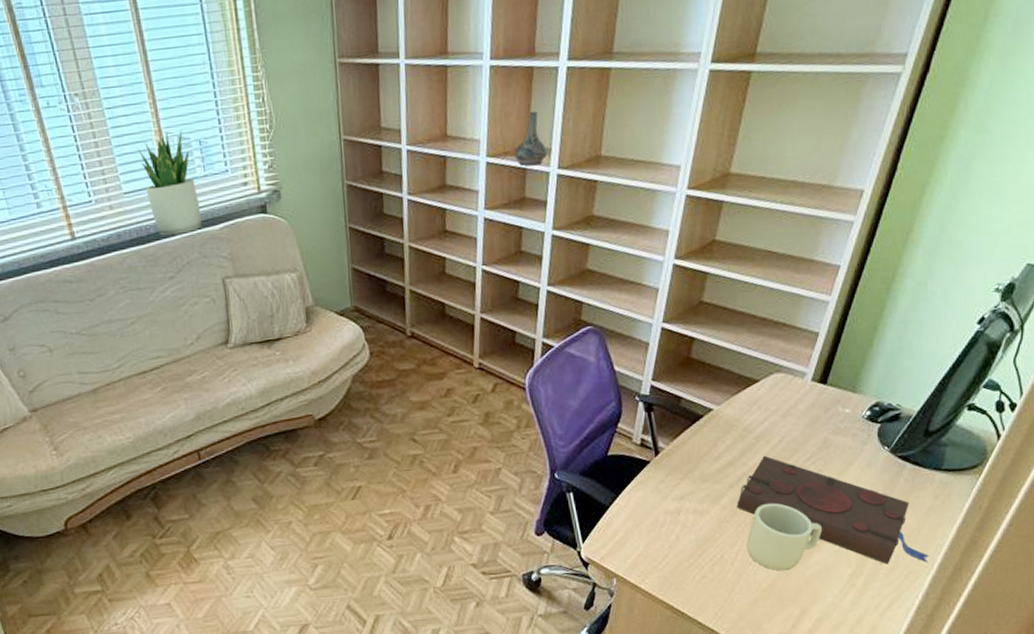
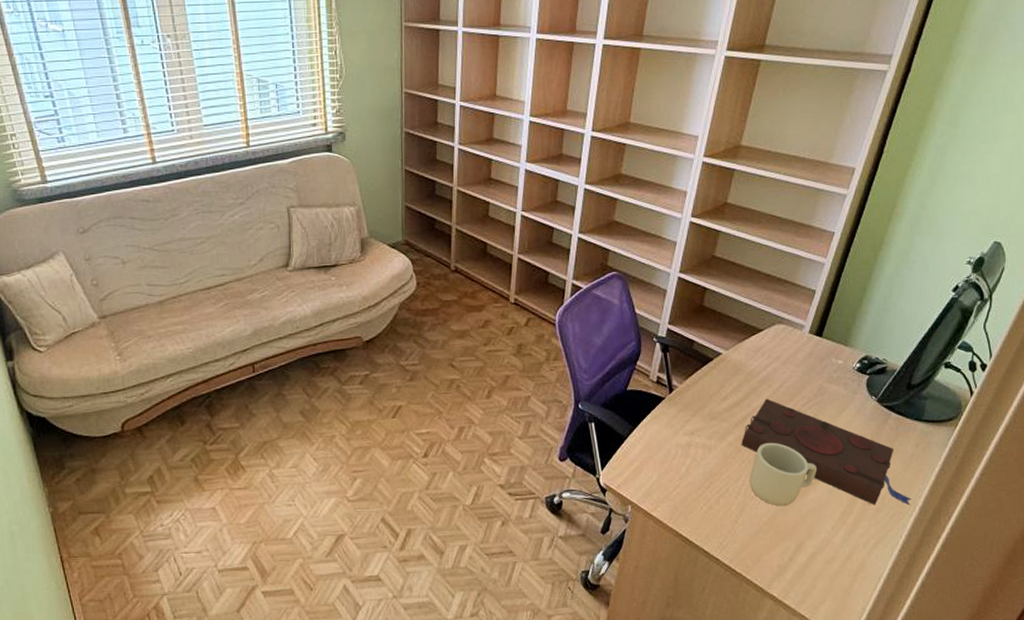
planter: present [138,130,203,236] -> none [220,73,273,166]
decorative vase: present [514,111,548,166] -> none [554,80,584,127]

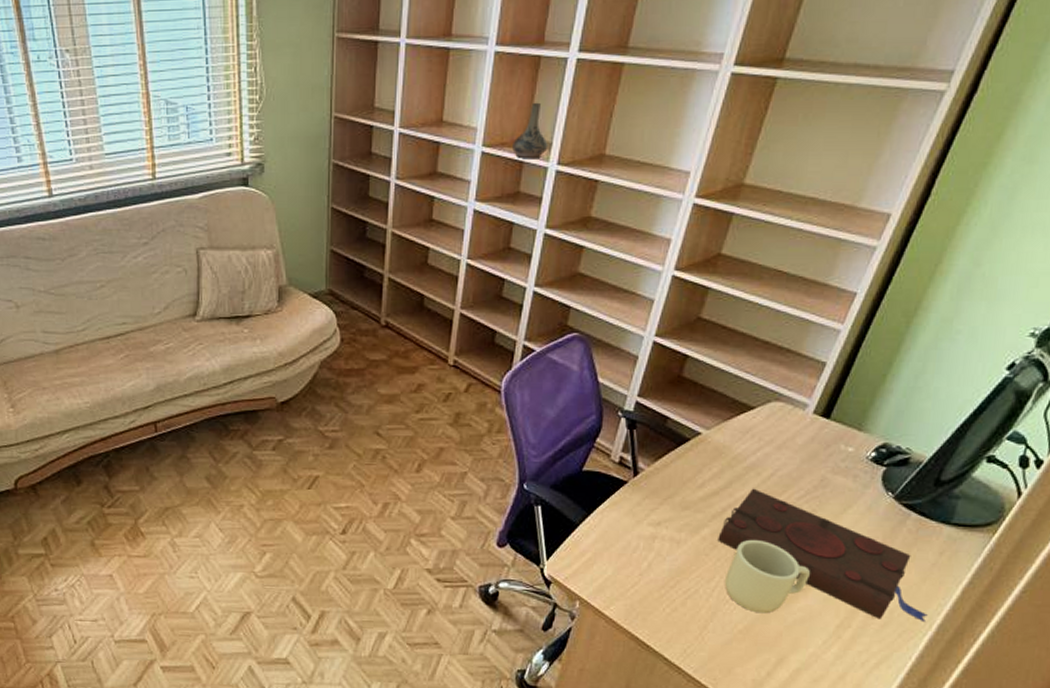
decorative vase: none [554,80,584,127] -> present [512,102,548,159]

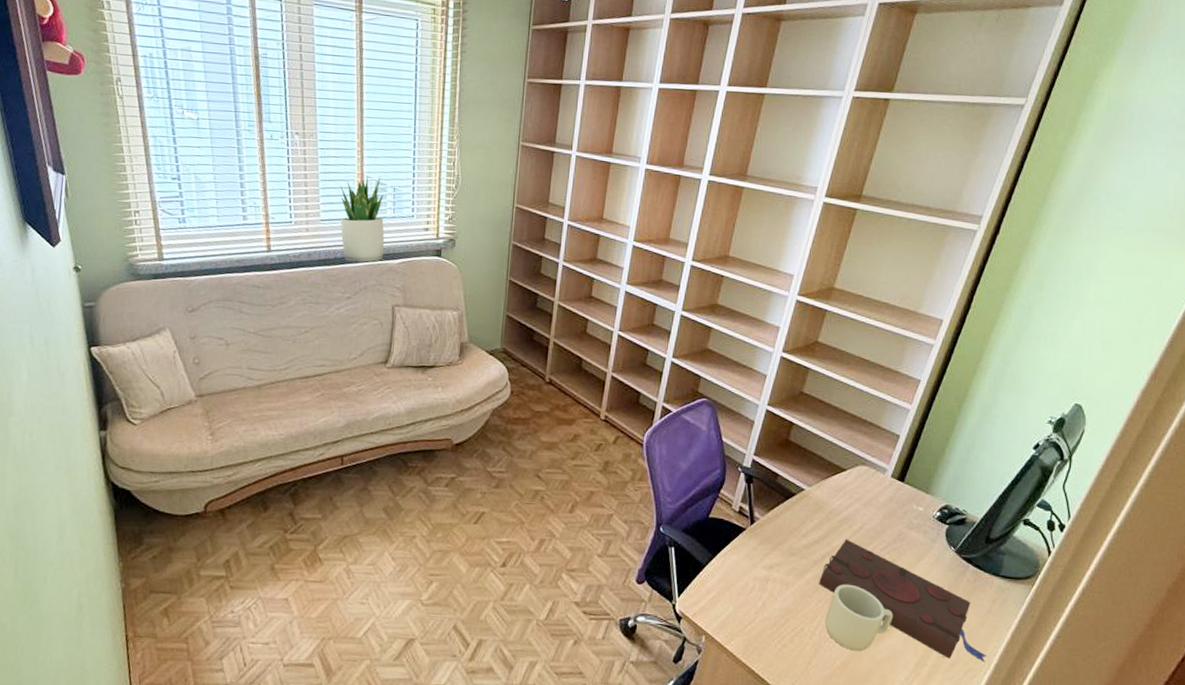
planter: none [124,94,181,201] -> present [340,175,385,263]
decorative vase: present [512,102,548,159] -> none [657,210,685,255]

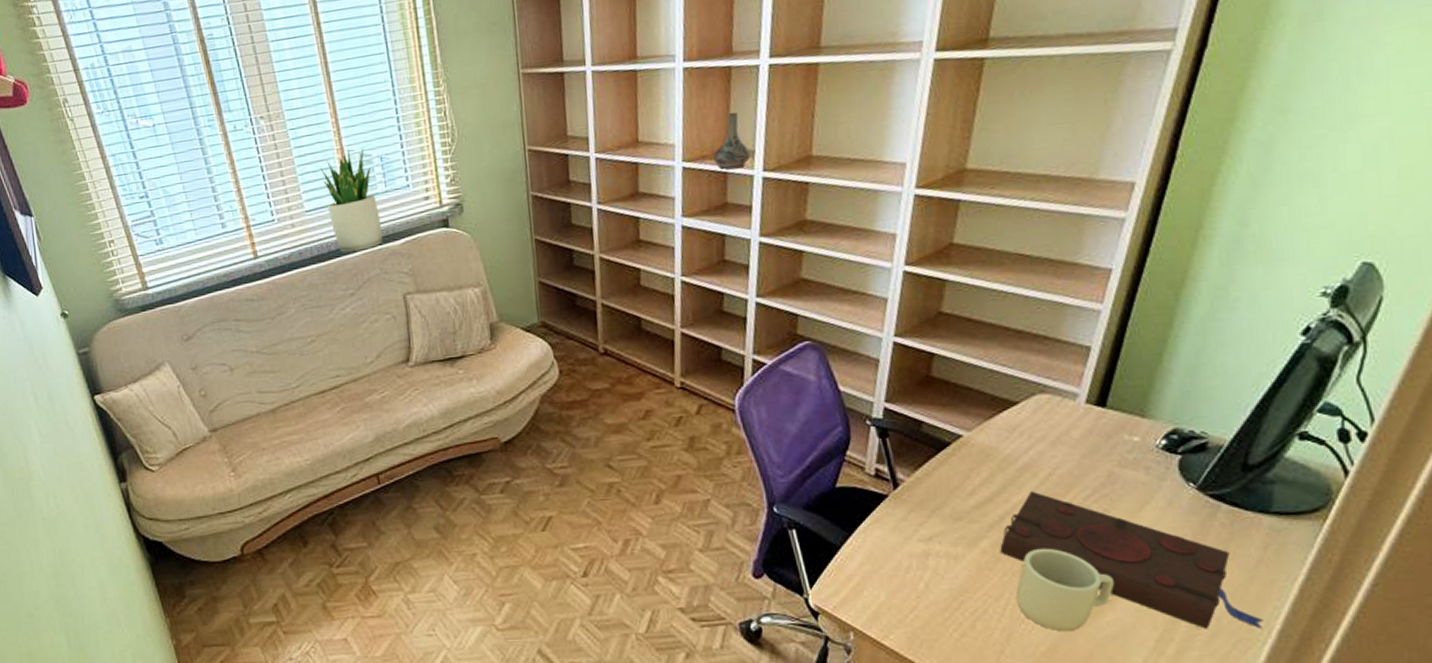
decorative vase: none [657,210,685,255] -> present [713,112,751,170]

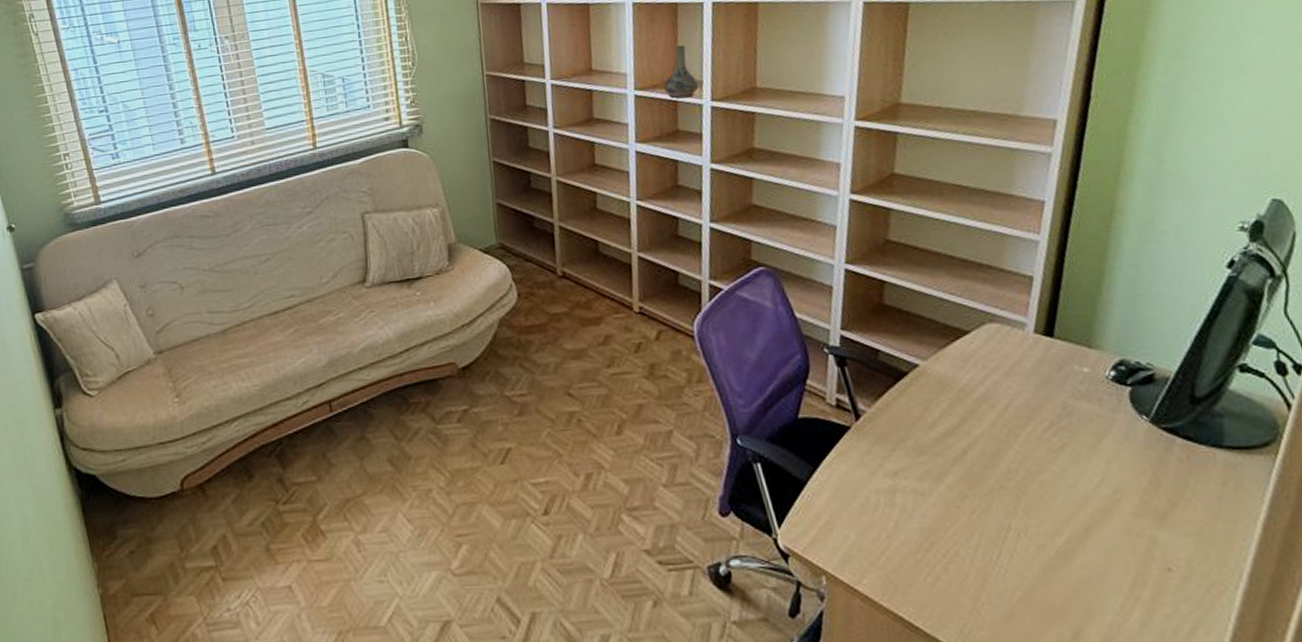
planter: present [320,147,384,253] -> none [282,68,343,171]
book: present [1000,491,1263,629] -> none [965,423,1232,572]
mug: present [1015,548,1115,632] -> none [985,483,1083,575]

